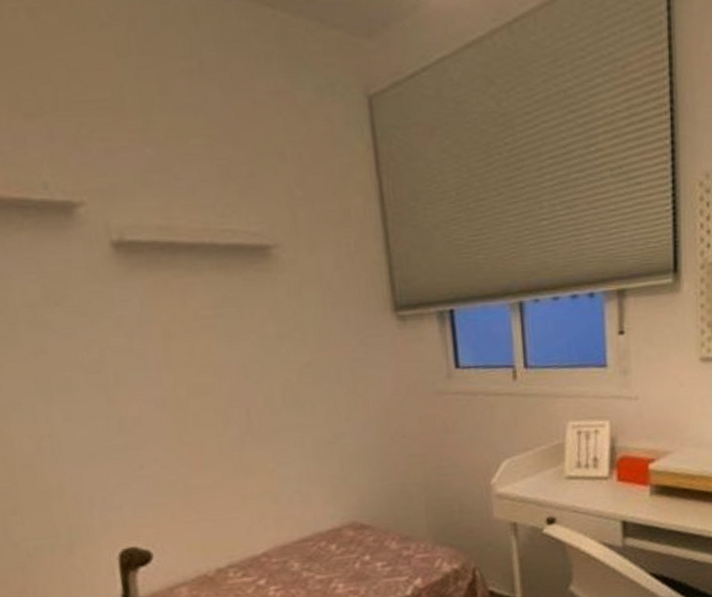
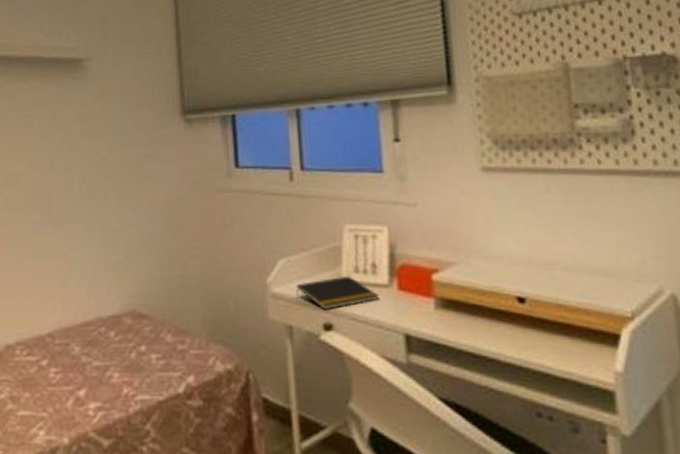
notepad: none [520,471,600,506] -> present [295,275,379,310]

